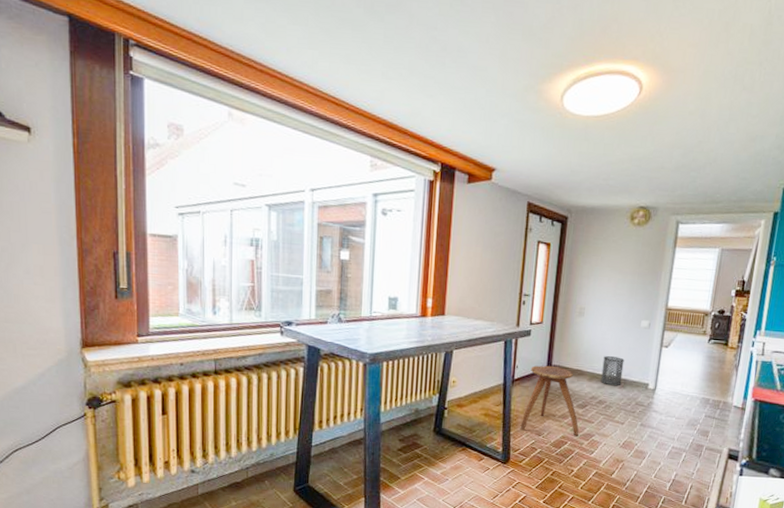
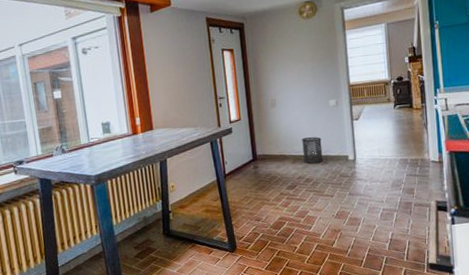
stool: present [520,365,579,436] -> none [238,156,295,219]

